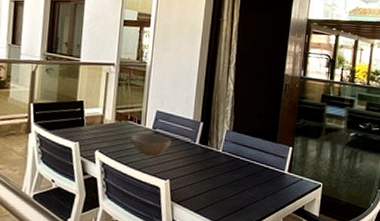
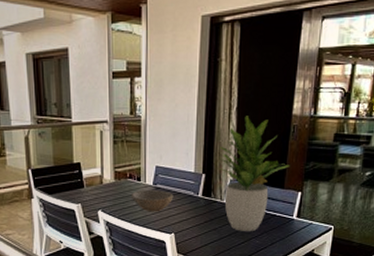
potted plant: none [216,71,283,183] -> present [218,116,290,231]

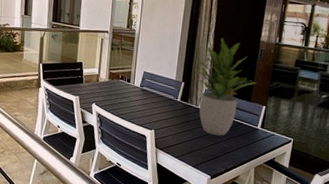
bowl: present [130,190,174,212] -> none [120,90,157,110]

